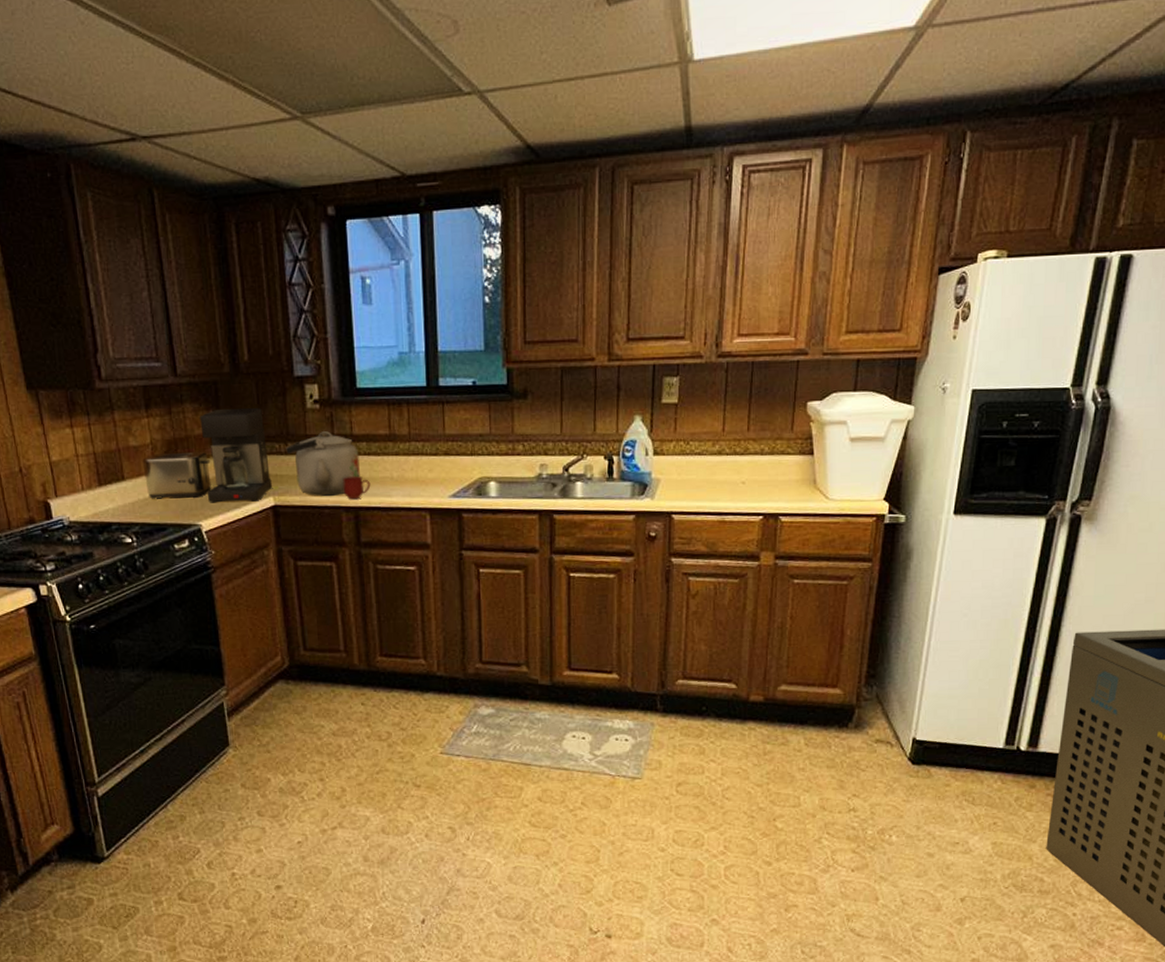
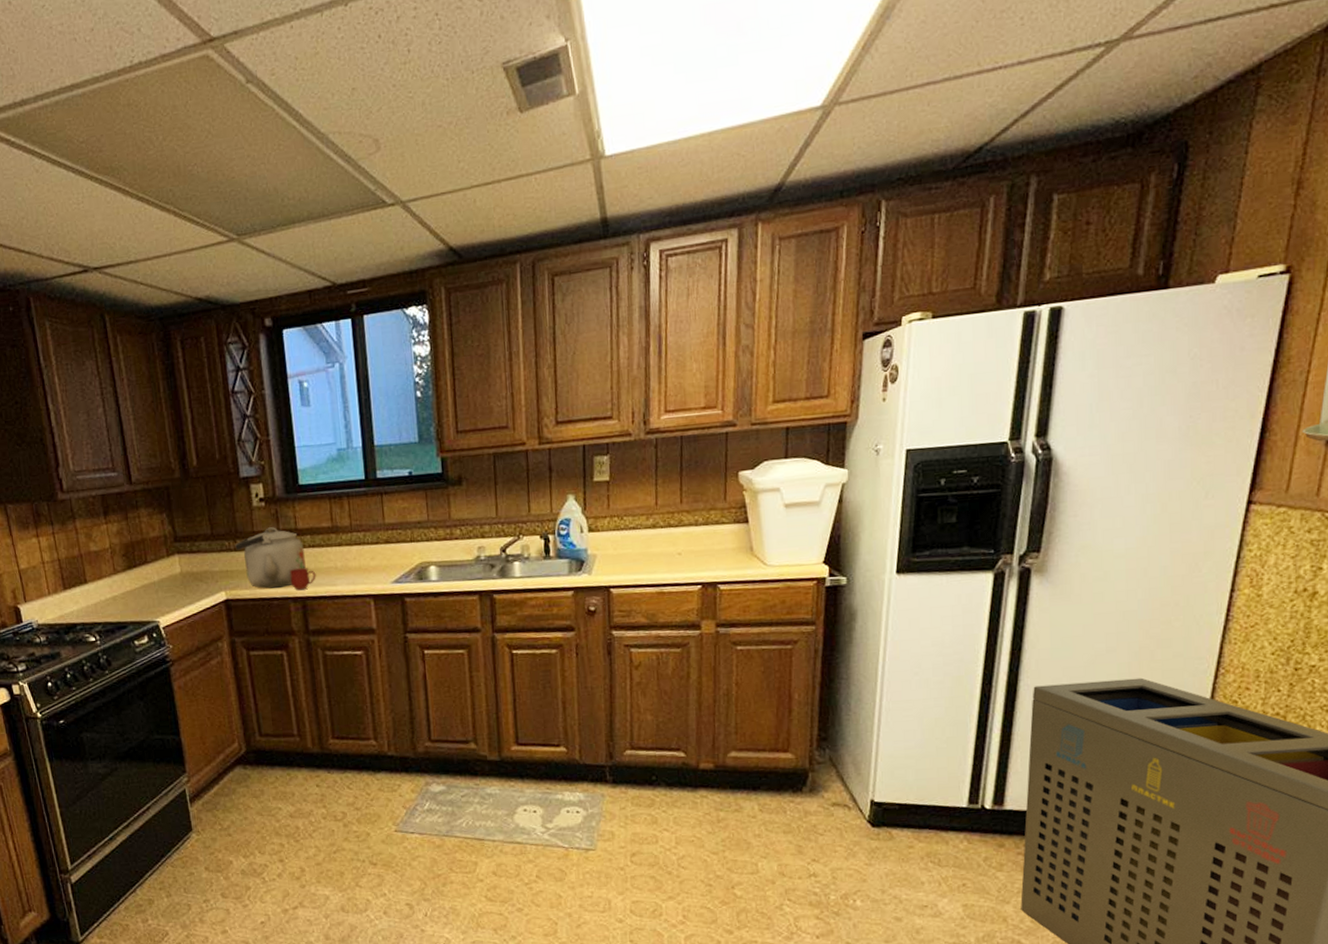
toaster: present [142,451,212,499] -> none [102,552,167,600]
coffee maker: present [200,407,272,502] -> none [154,508,224,600]

